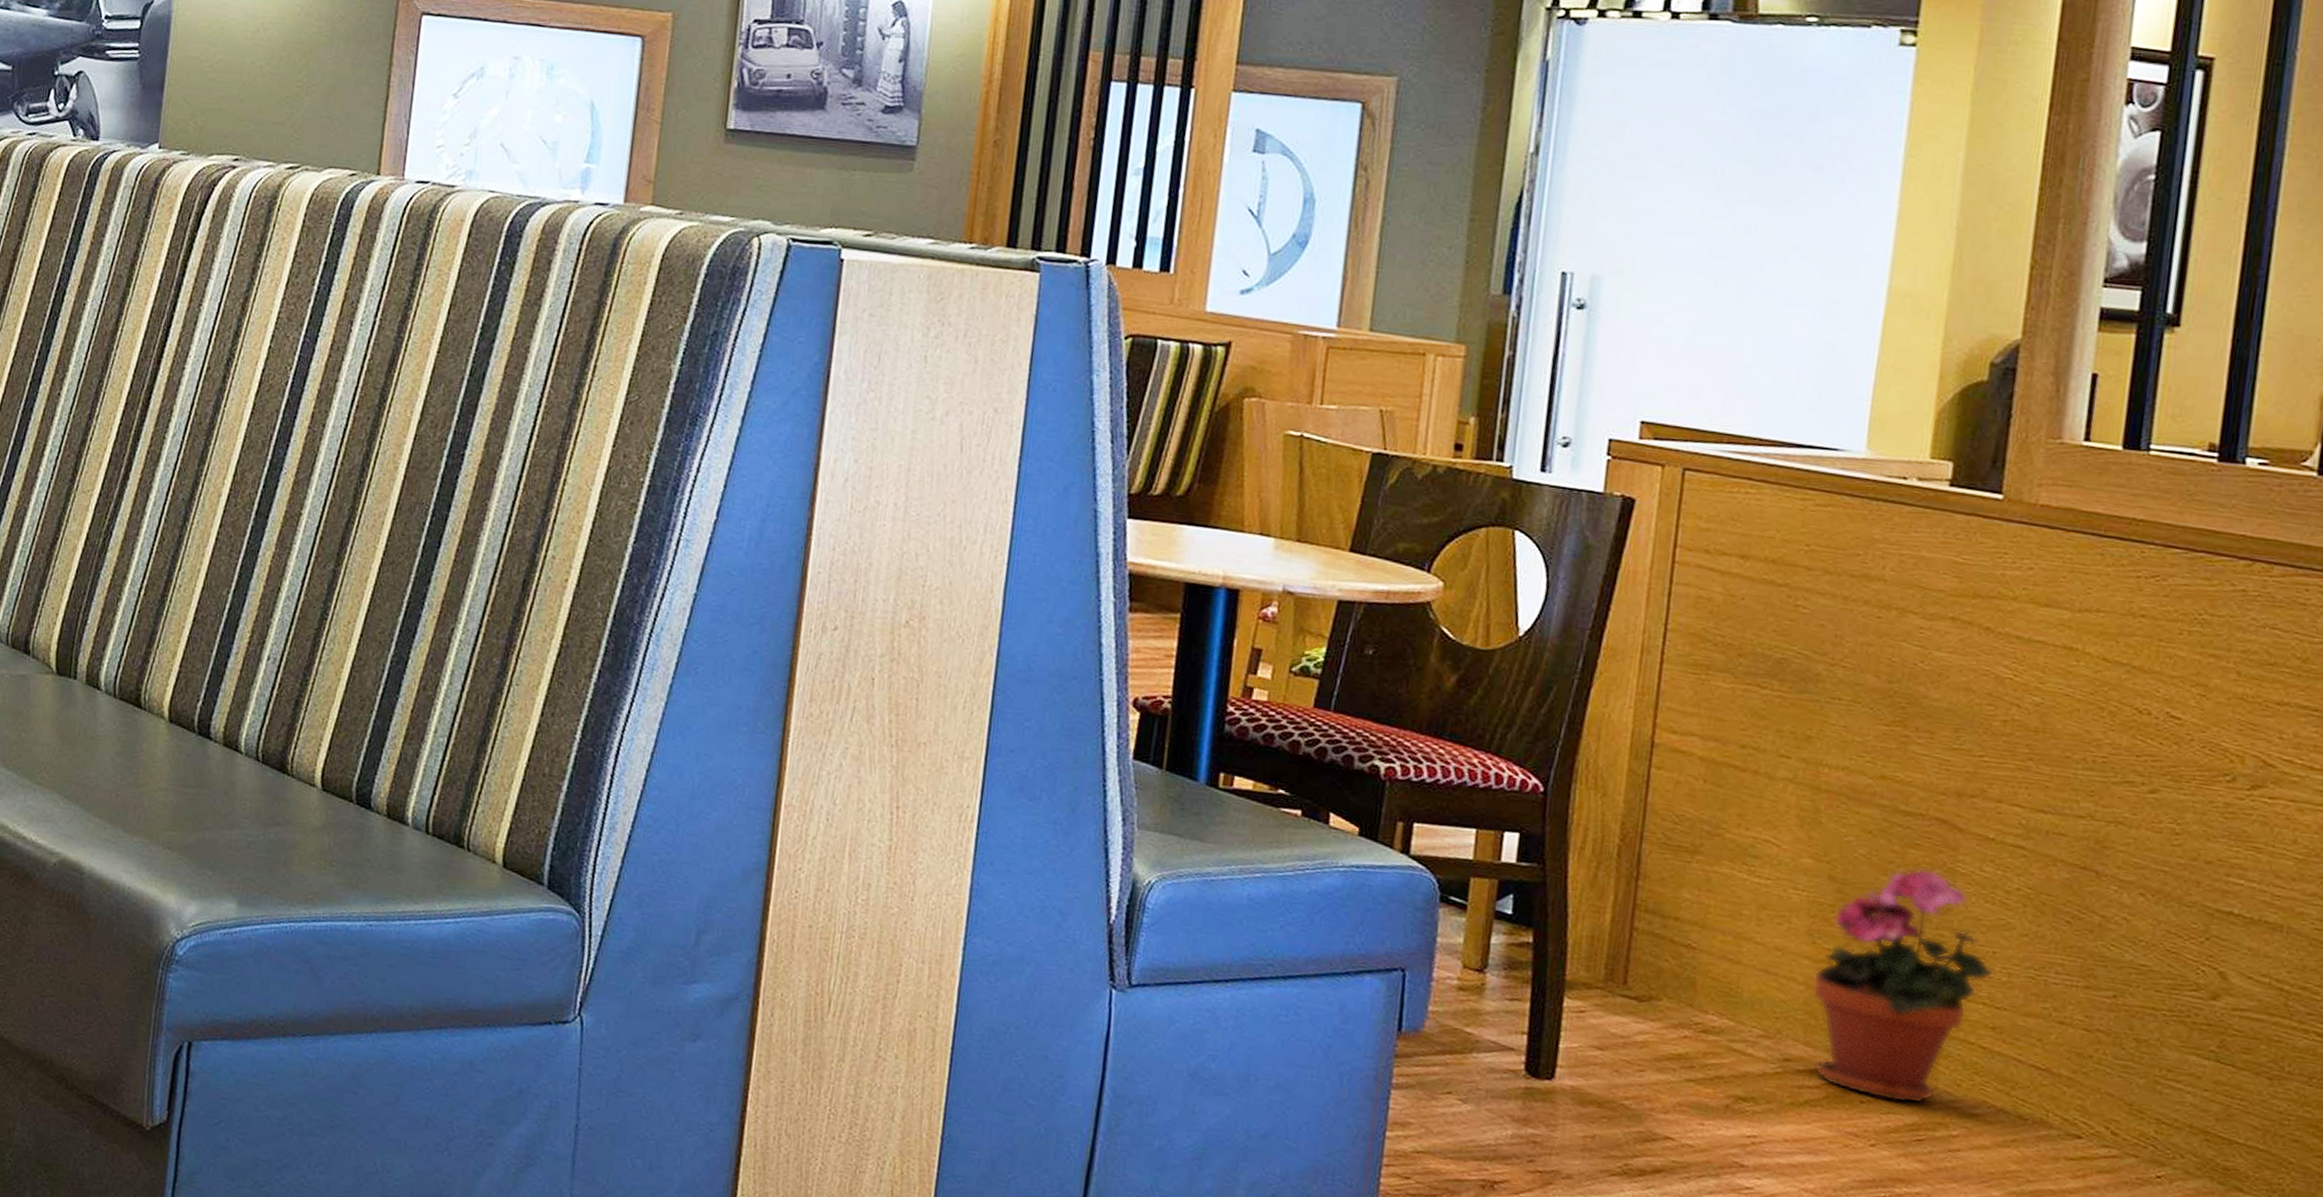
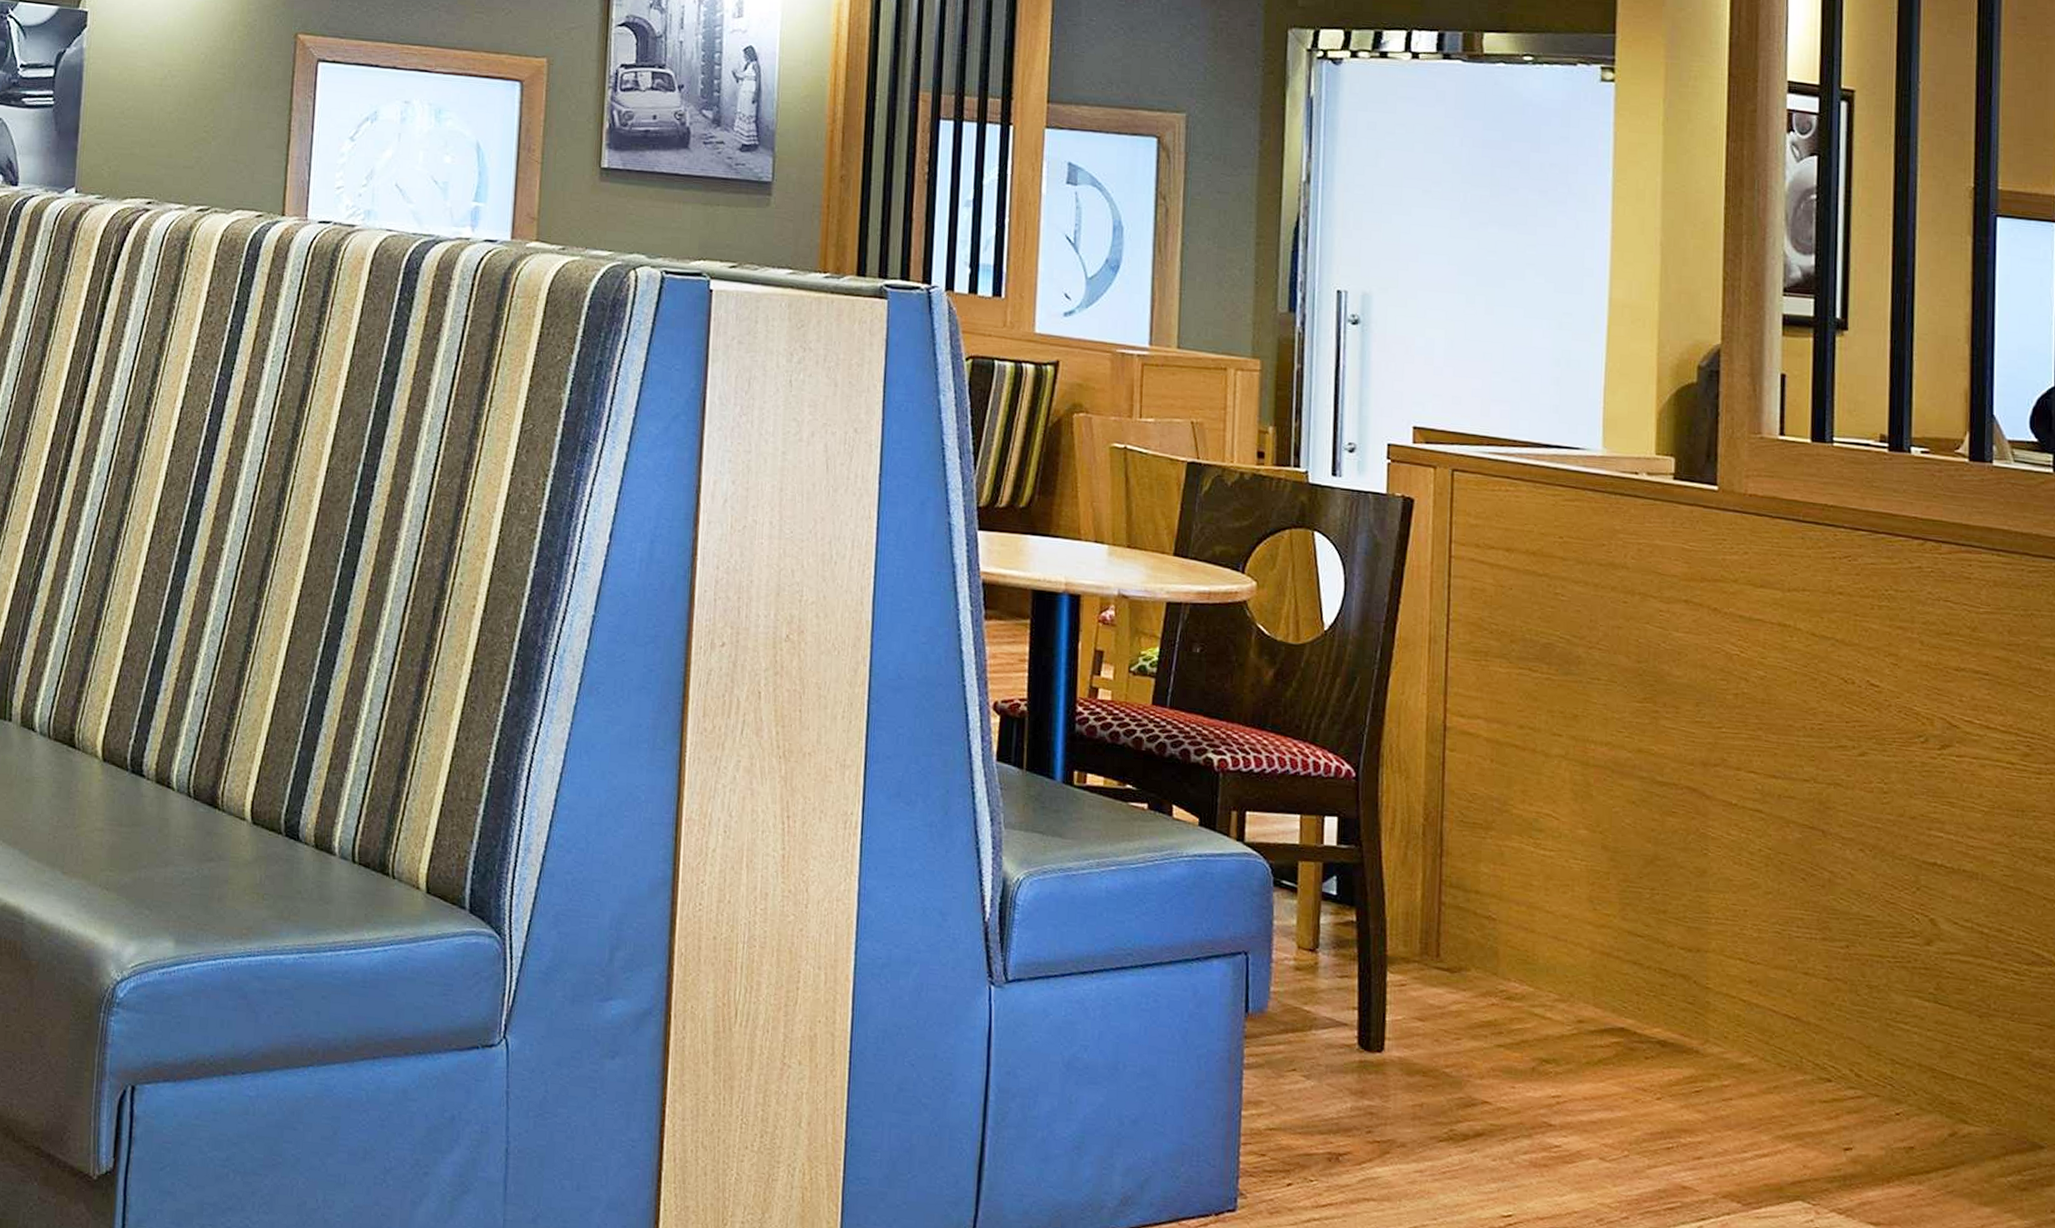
potted plant: present [1812,867,1993,1104] -> none [1596,834,1746,1057]

